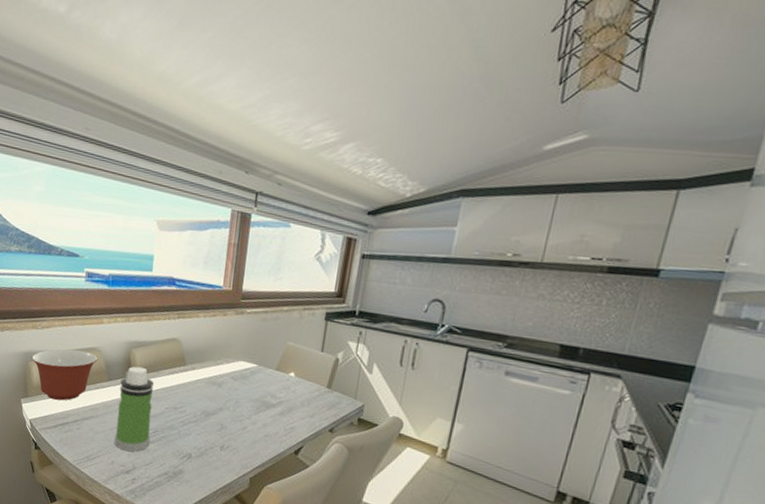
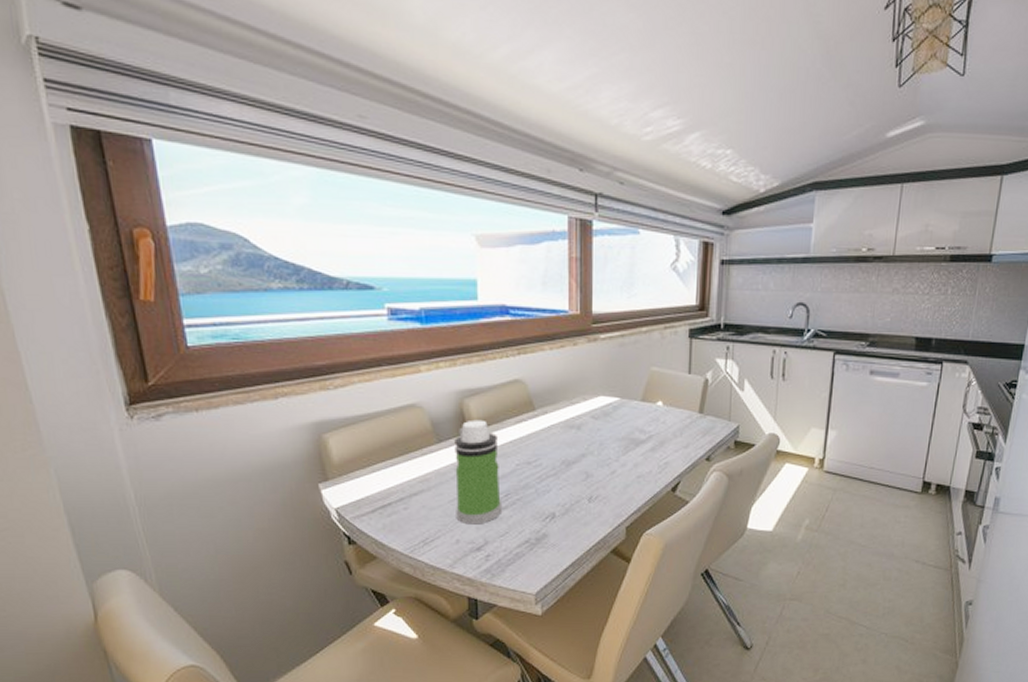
mixing bowl: present [31,349,98,401] -> none [325,409,420,477]

